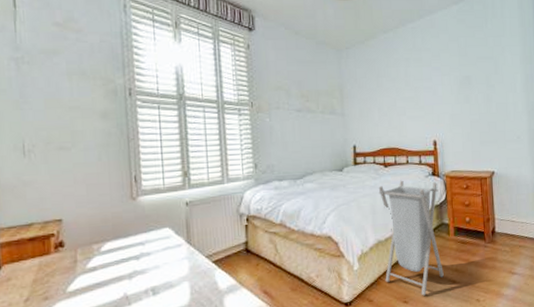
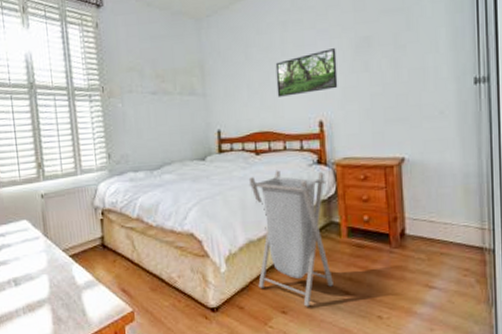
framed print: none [400,83,447,120] -> present [275,48,338,97]

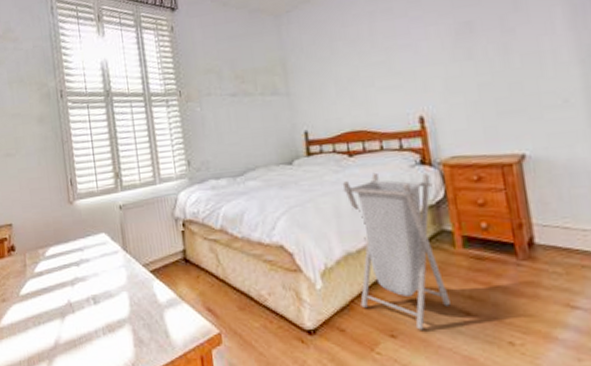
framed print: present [275,48,338,97] -> none [364,36,438,93]

